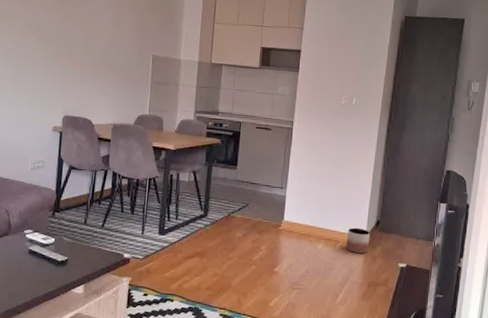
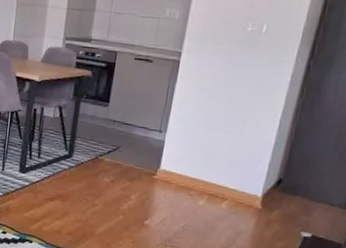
planter: present [346,227,371,254] -> none [234,184,268,216]

